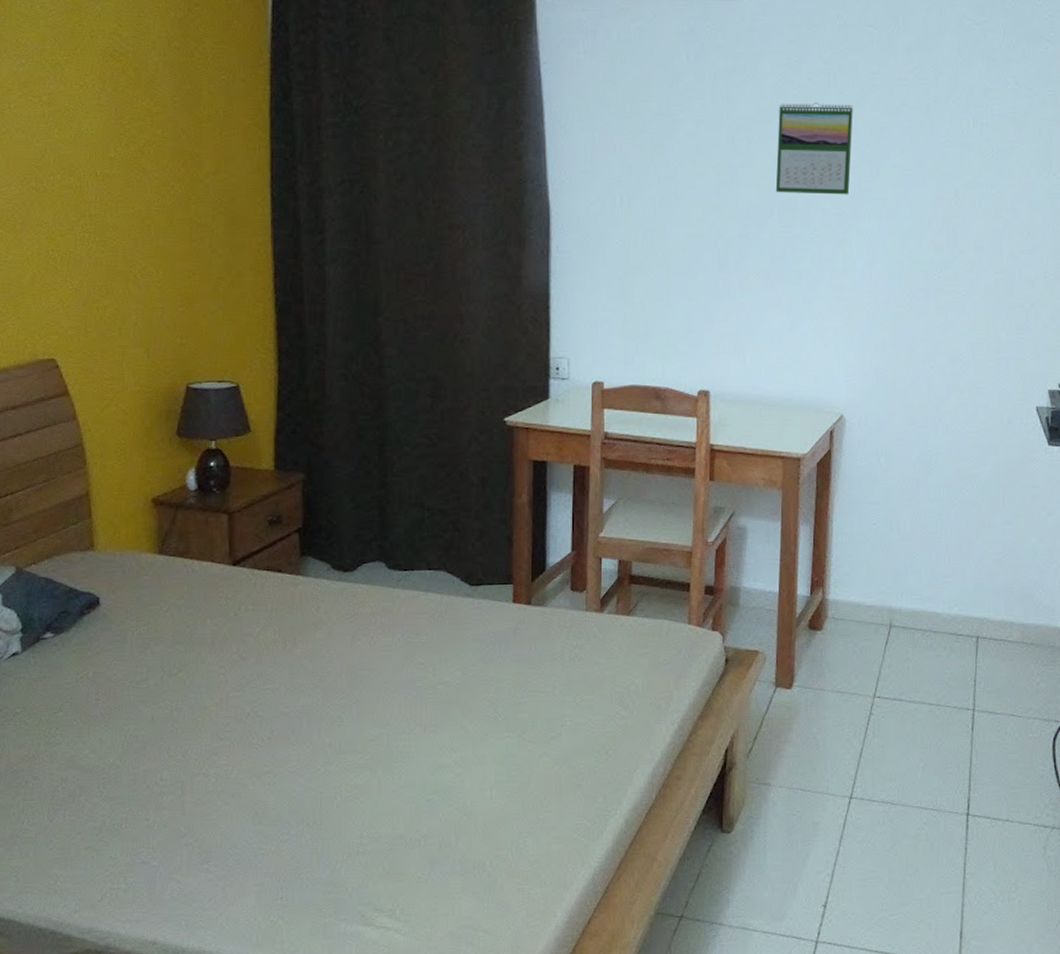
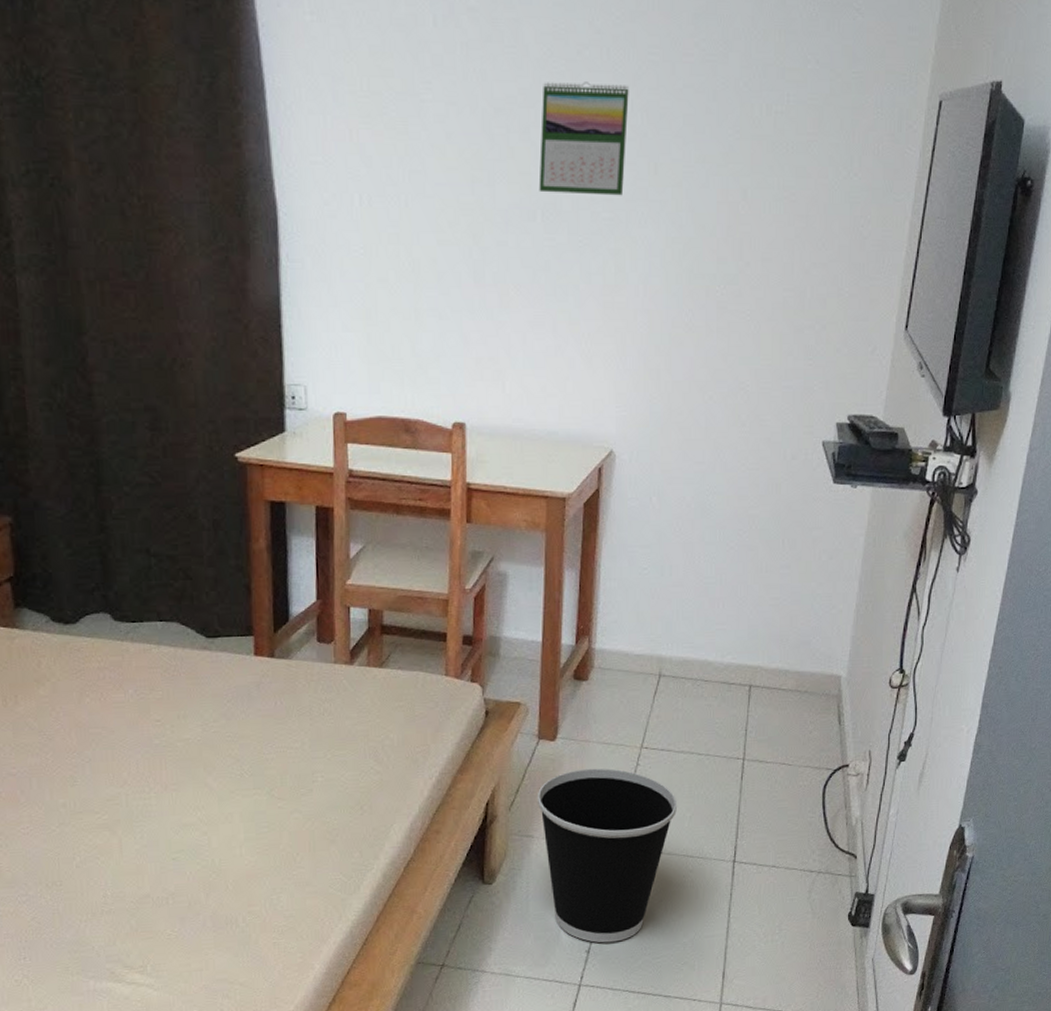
wastebasket: none [774,716,910,898] -> present [537,768,677,943]

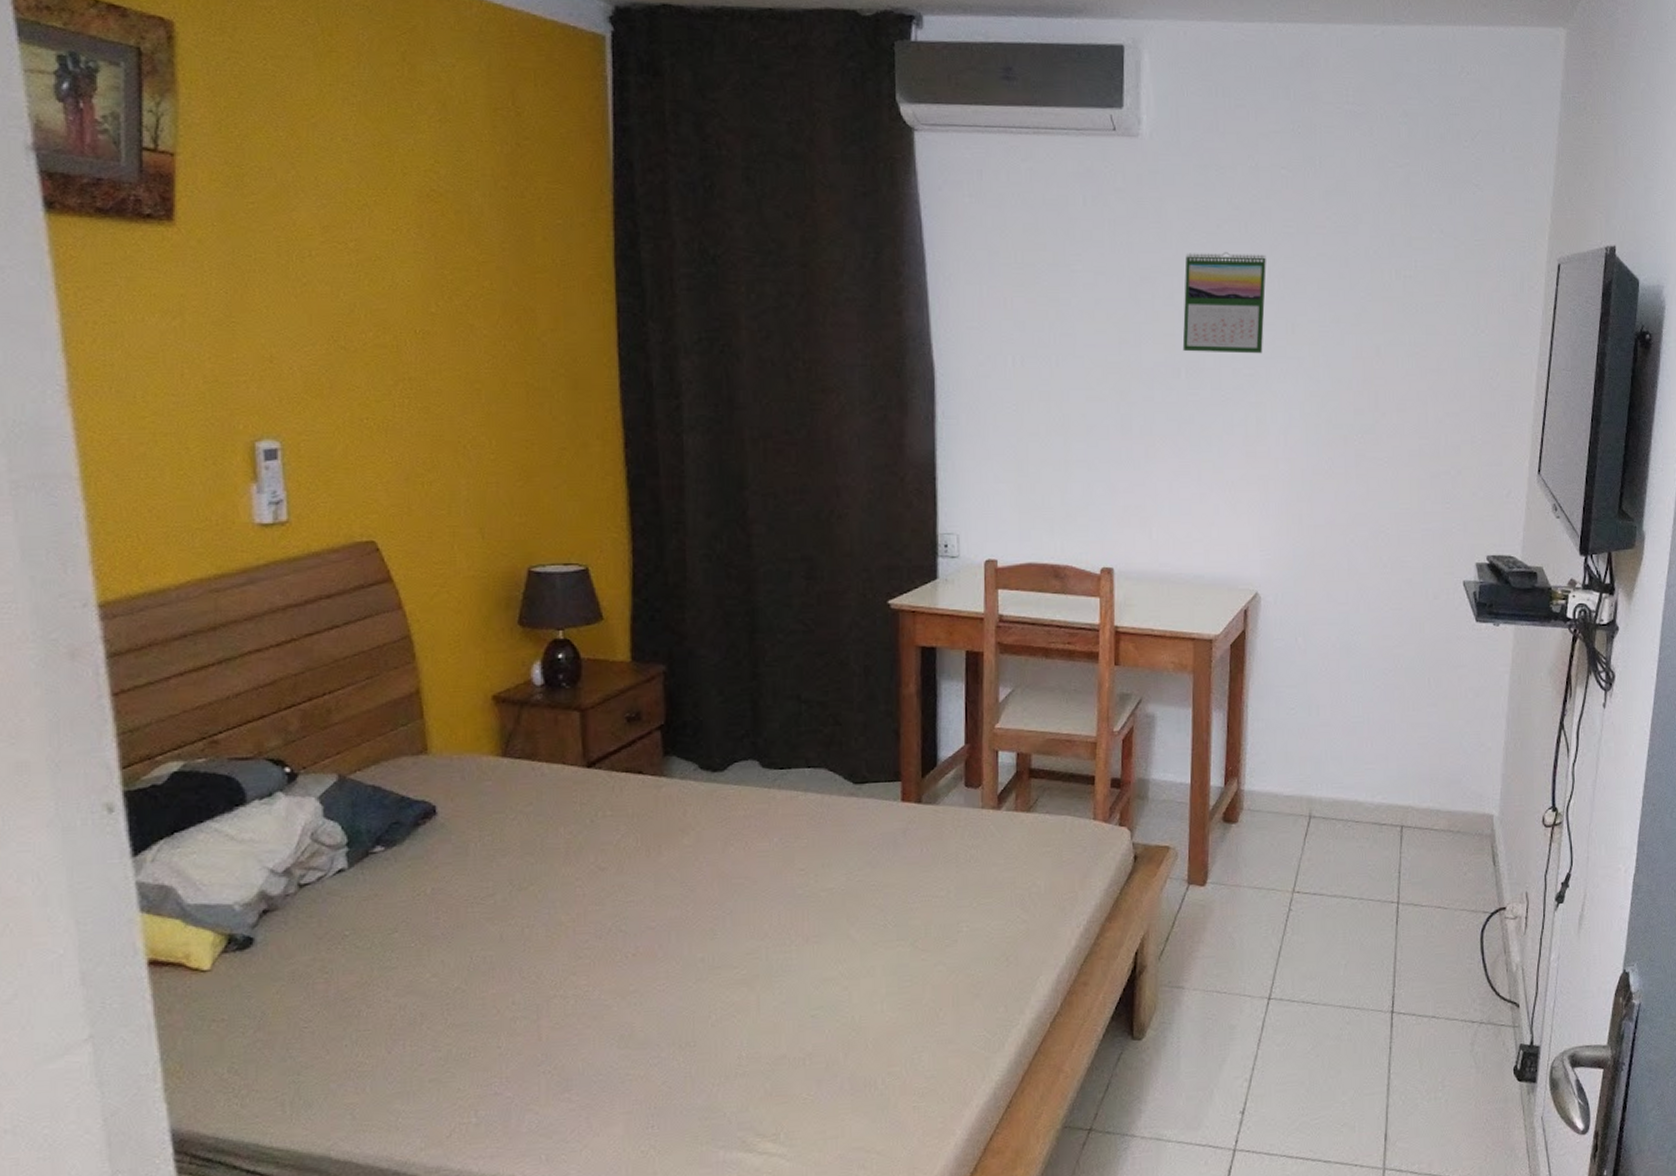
wastebasket: present [537,768,677,943] -> none [1187,914,1331,1103]

